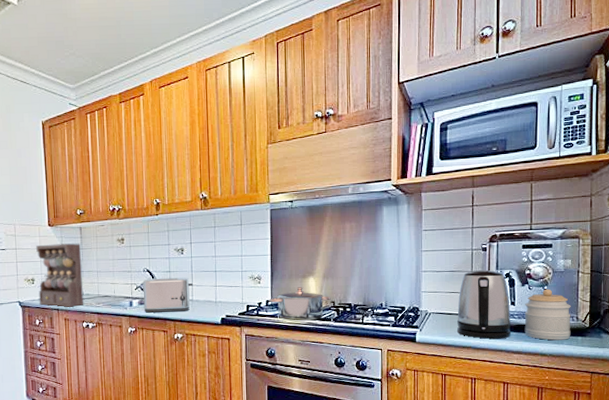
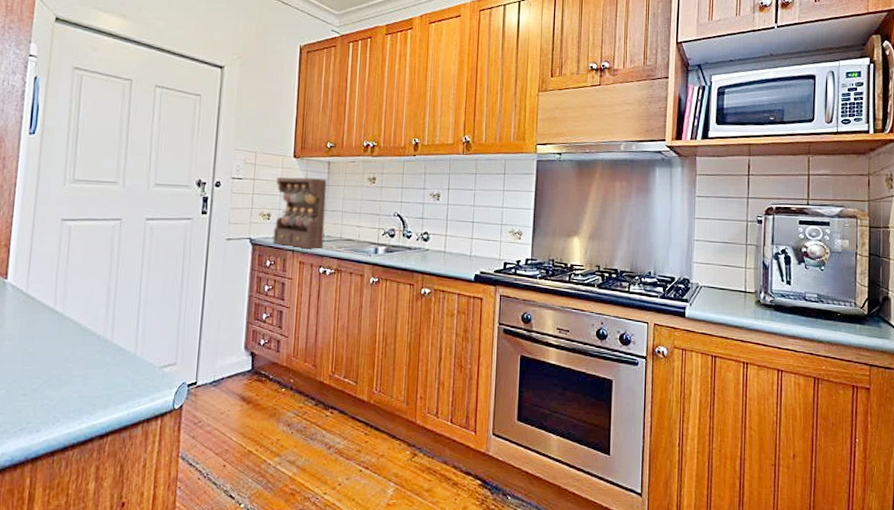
toaster: present [142,277,193,313] -> none [390,224,447,264]
cooking pot: present [269,287,331,321] -> none [529,246,596,285]
kettle: present [457,270,512,339] -> none [730,243,787,320]
jar: present [524,289,571,341] -> none [800,269,849,327]

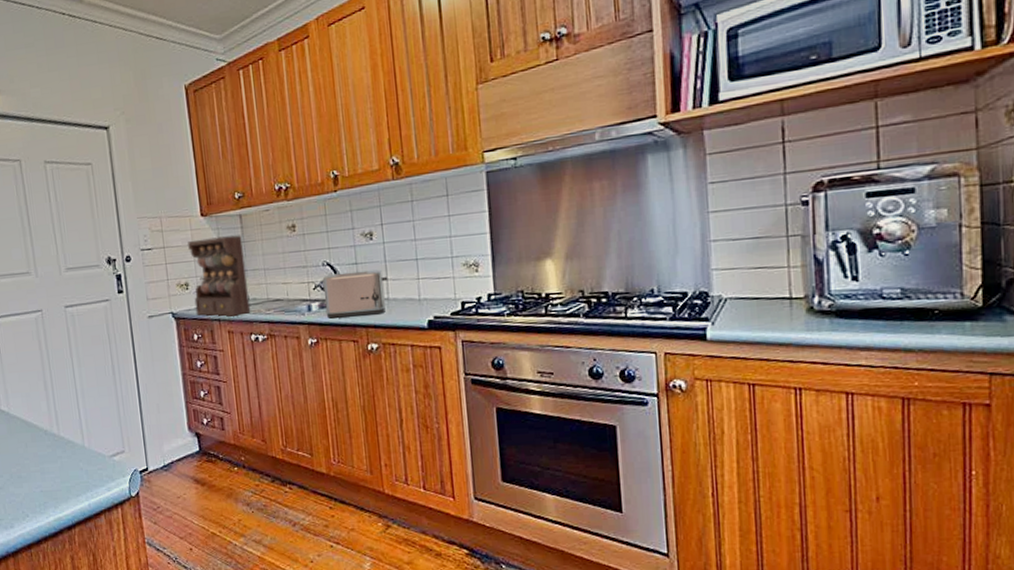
toaster: none [390,224,447,264] -> present [322,269,388,319]

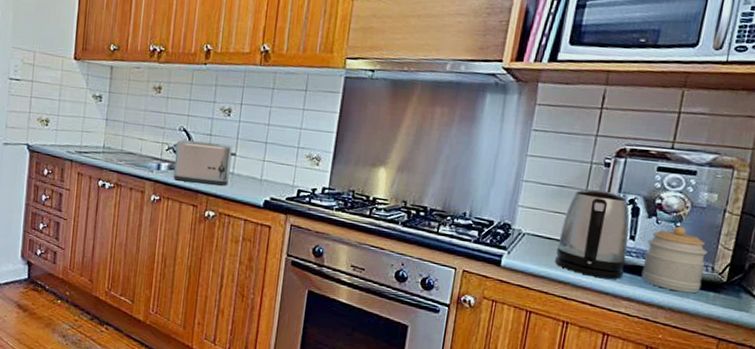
spice rack: present [188,235,251,317] -> none [50,80,109,161]
kettle: none [767,232,855,331] -> present [555,189,630,279]
jar: none [873,253,953,329] -> present [641,226,708,294]

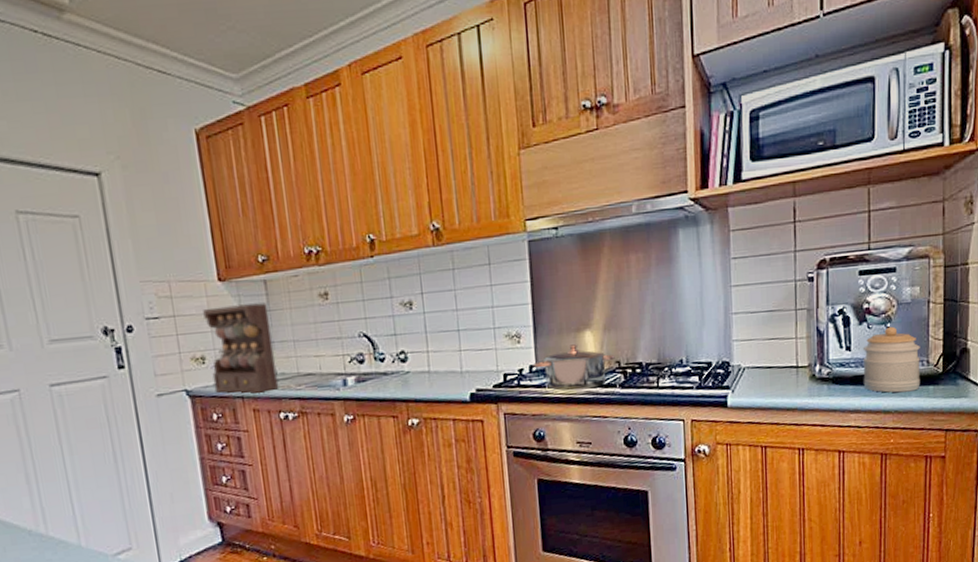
spice rack: none [50,80,109,161] -> present [203,302,279,394]
toaster: present [173,139,237,186] -> none [358,341,429,393]
cooking pot: none [326,177,403,221] -> present [533,344,615,391]
kettle: present [555,189,630,279] -> none [778,306,847,397]

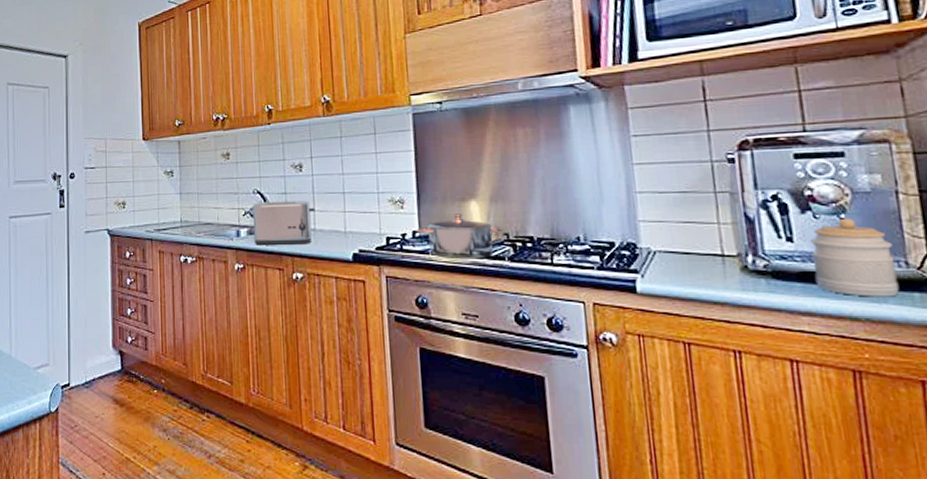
spice rack: present [203,302,279,394] -> none [128,159,182,237]
toaster: none [358,341,429,393] -> present [252,200,315,245]

